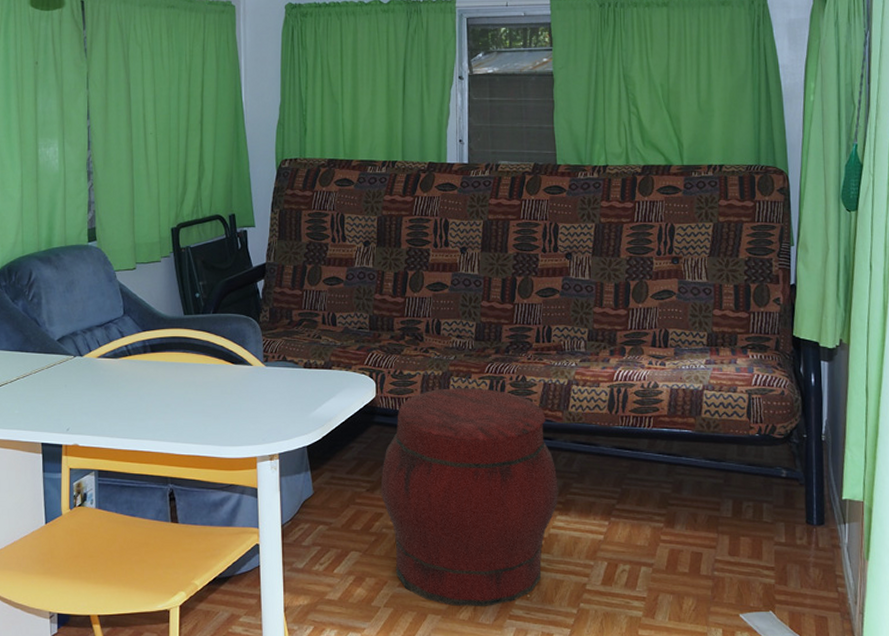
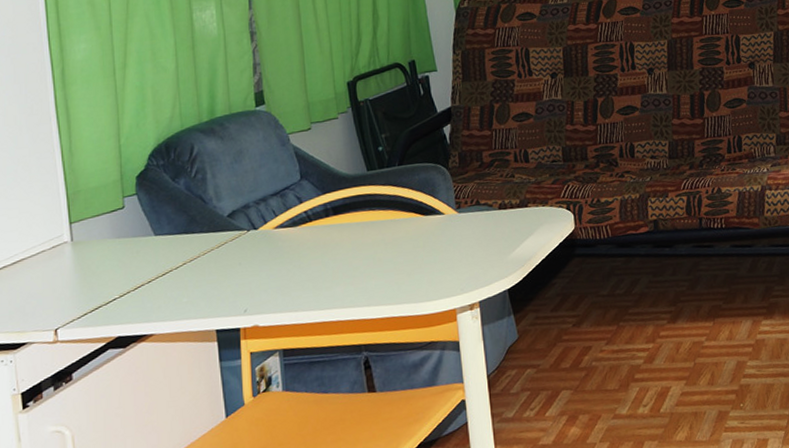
ottoman: present [382,388,558,607] -> none [587,205,762,429]

